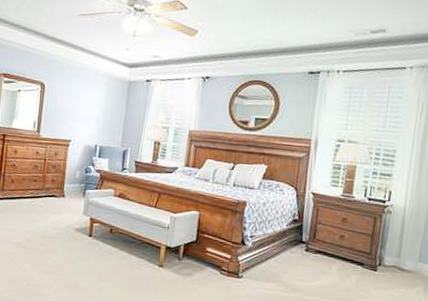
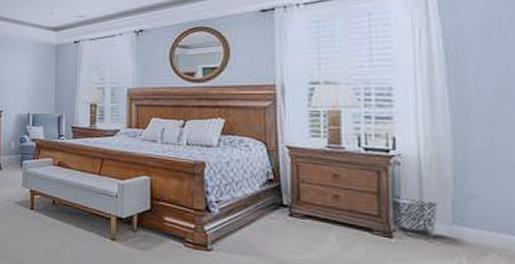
waste bin: none [379,237,412,273] -> present [389,195,438,239]

